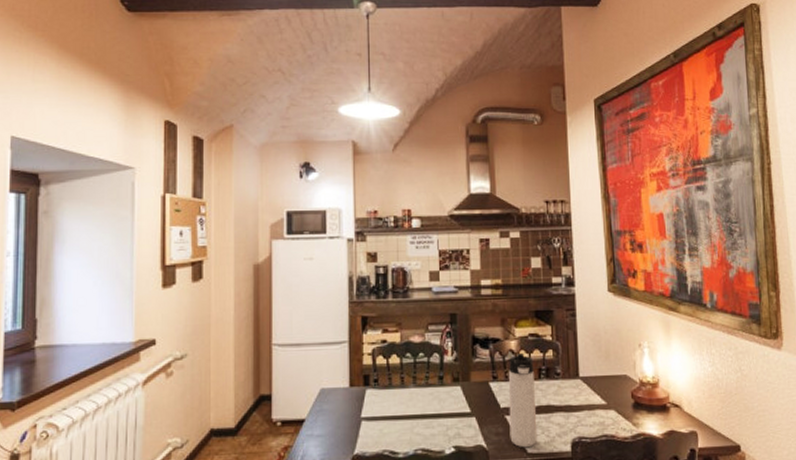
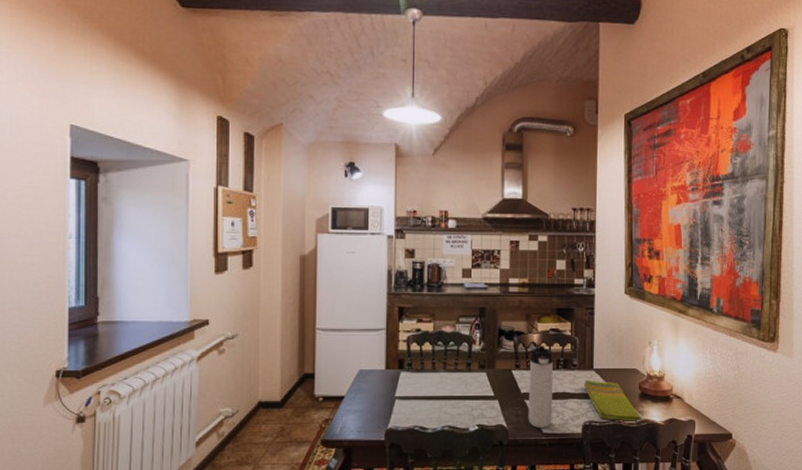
dish towel: none [570,389,637,436] -> present [584,380,642,421]

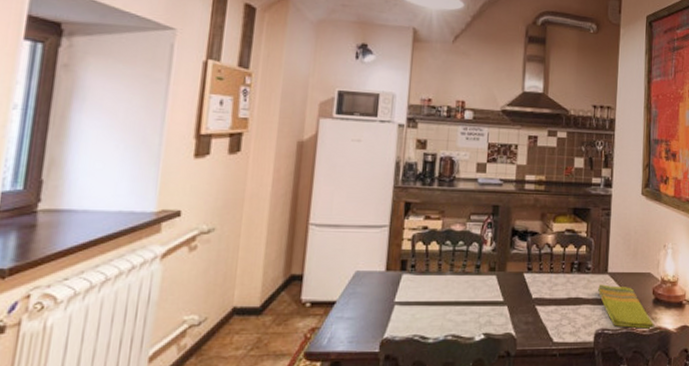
thermos bottle: present [528,345,553,429] -> none [538,246,567,337]

